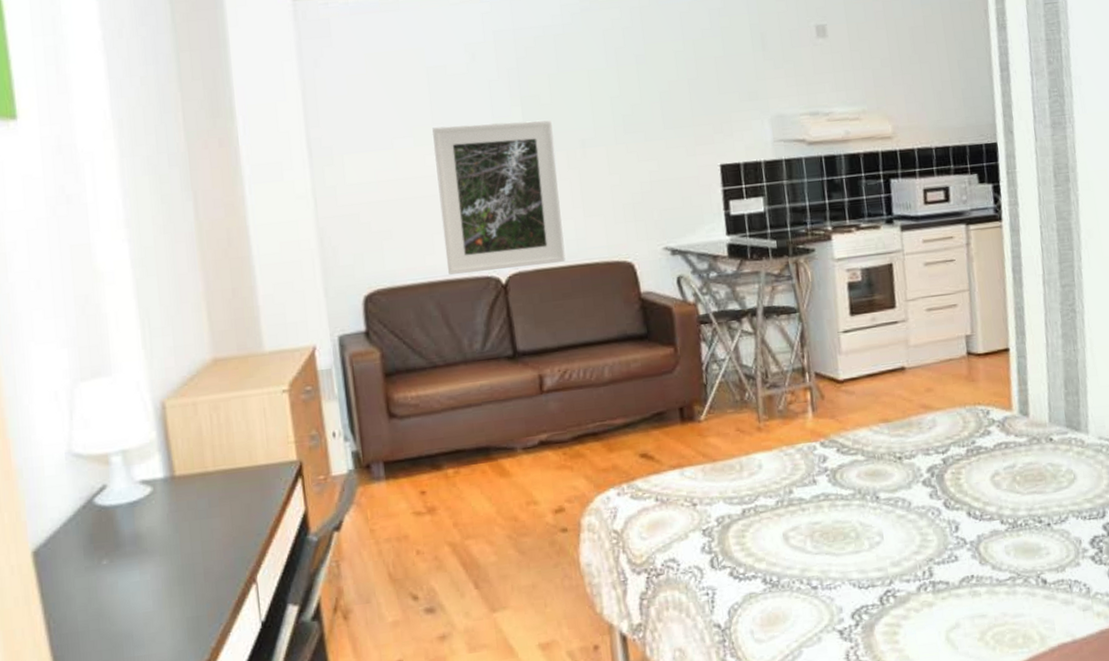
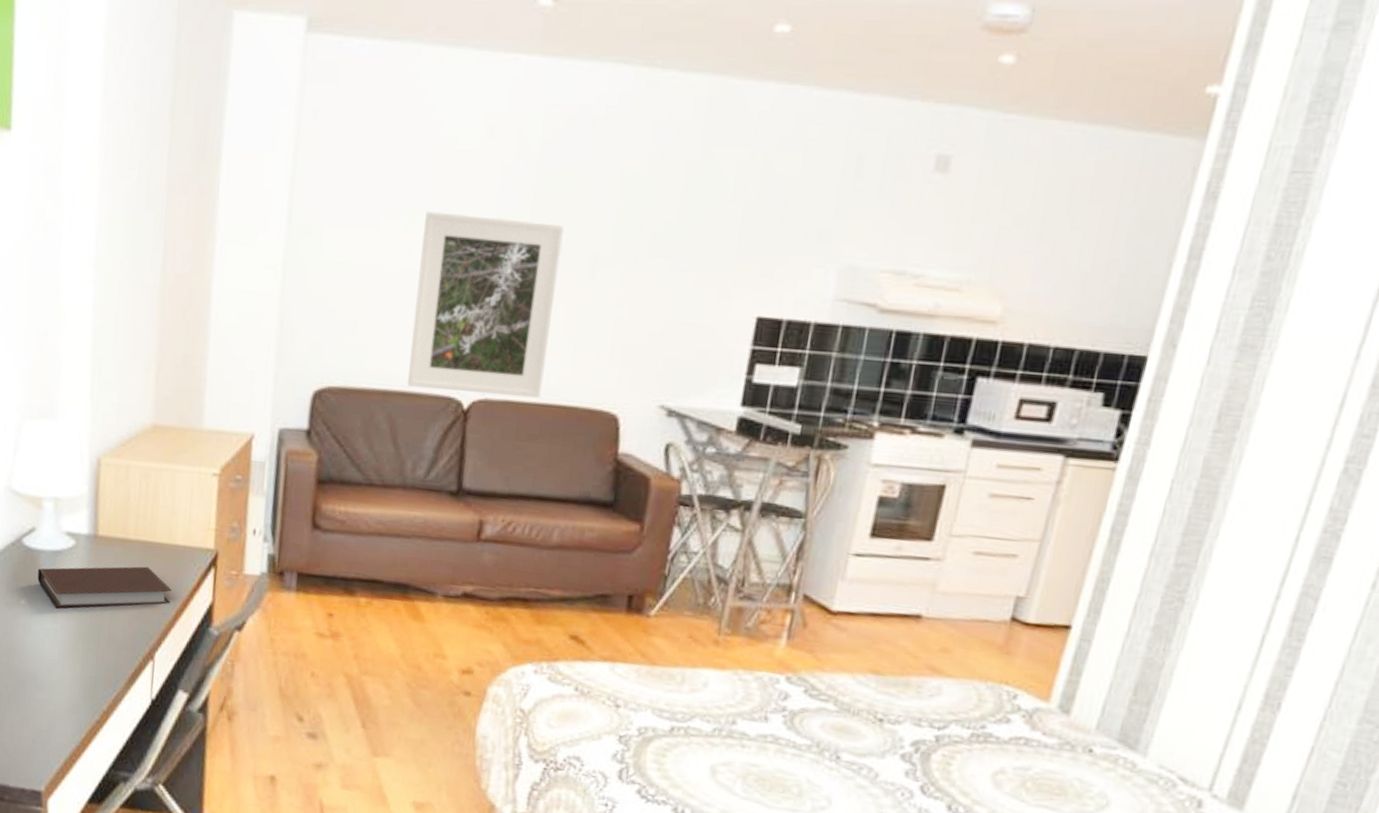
notebook: none [116,493,263,559] -> present [37,566,172,608]

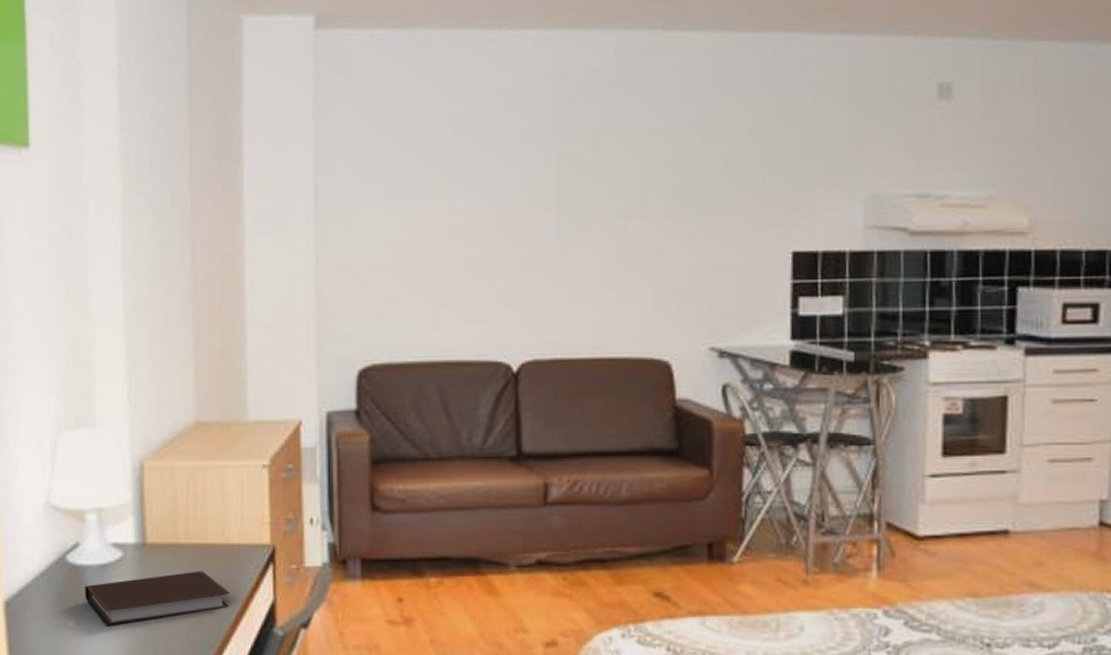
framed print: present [408,211,564,398] -> none [452,182,591,355]

